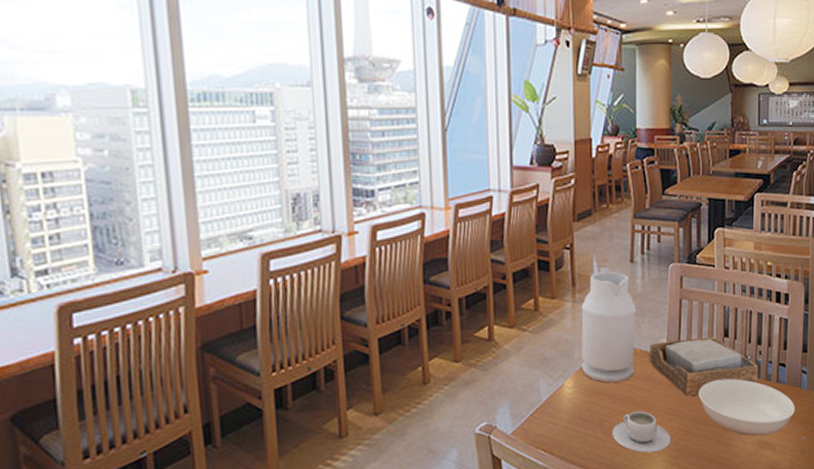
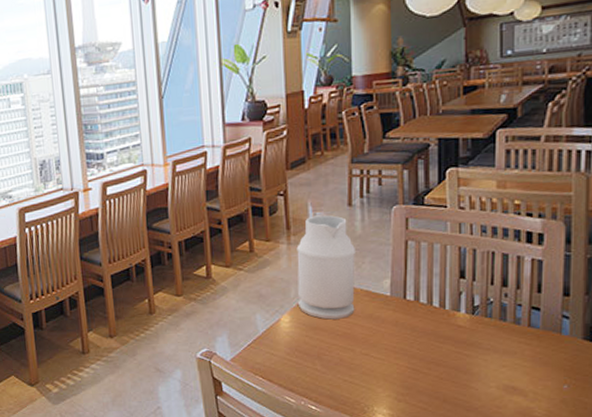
teacup: present [612,410,671,453] -> none [331,347,398,388]
napkin holder: present [649,337,759,396] -> none [370,278,505,336]
bowl: present [699,378,795,436] -> none [429,320,553,381]

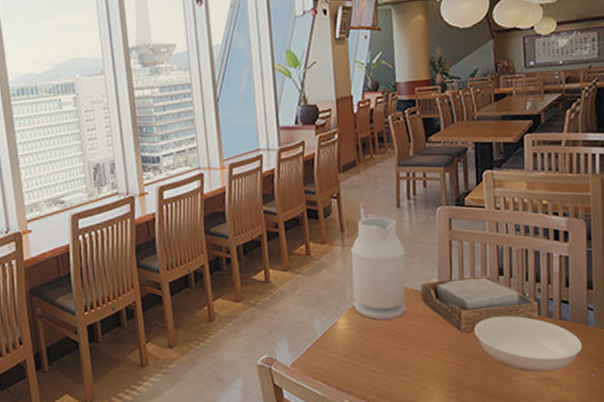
napkin holder: none [370,278,505,336] -> present [420,275,539,333]
bowl: none [429,320,553,381] -> present [474,315,582,373]

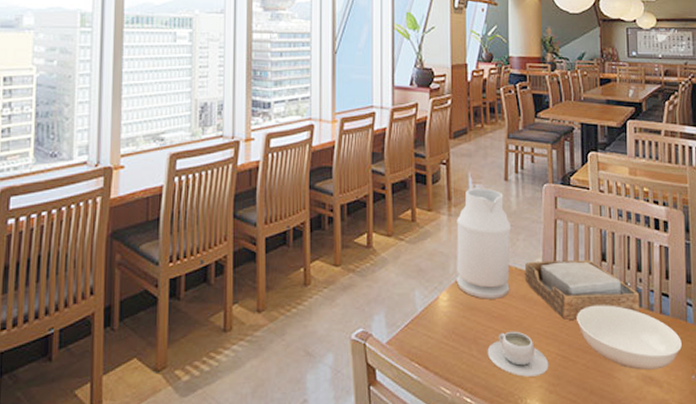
teacup: none [387,346,448,386] -> present [487,331,549,377]

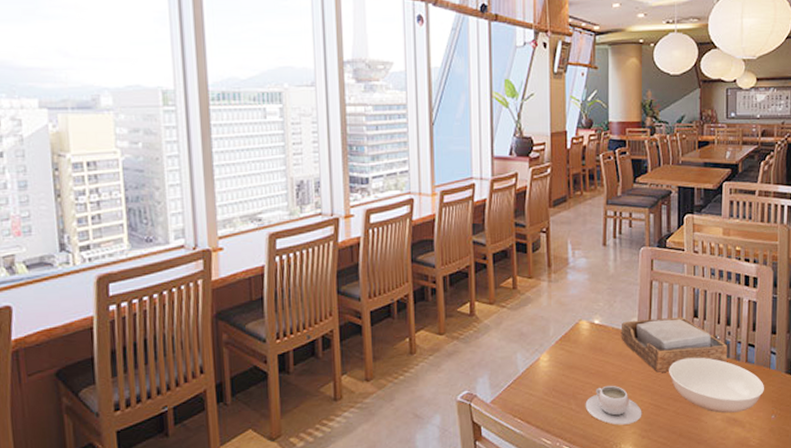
water jug: present [456,188,512,299] -> none [556,253,609,358]

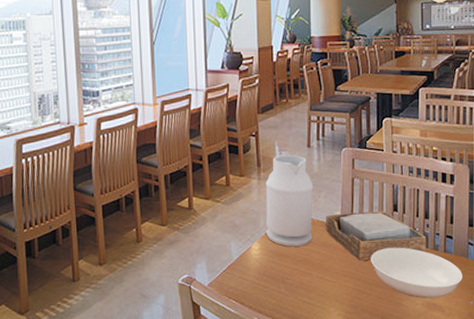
water jug: none [556,253,609,358] -> present [265,154,314,247]
teacup: present [585,385,642,425] -> none [293,271,346,308]

